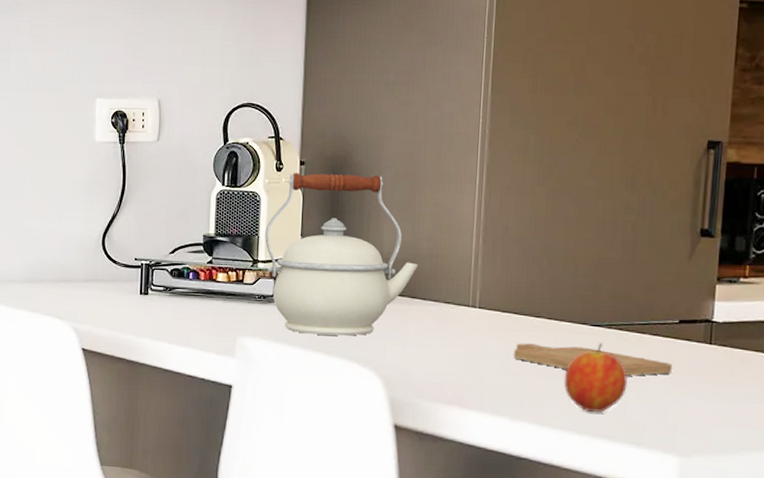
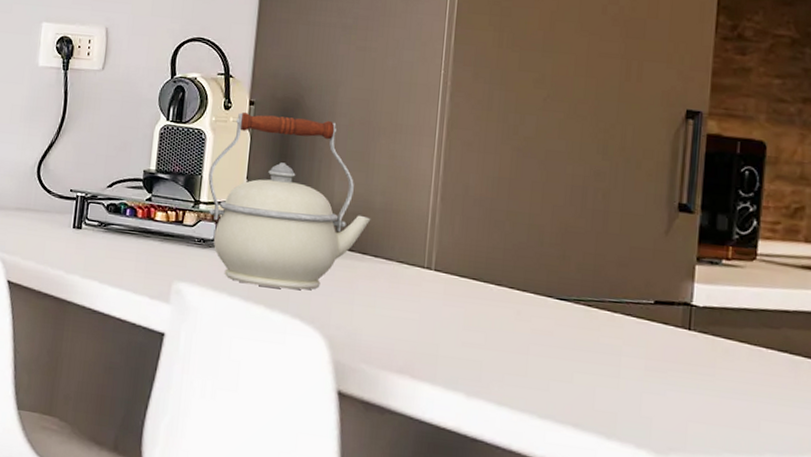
chopping board: present [514,343,673,376] -> none [471,312,647,359]
fruit: present [564,343,628,413] -> none [526,319,597,396]

